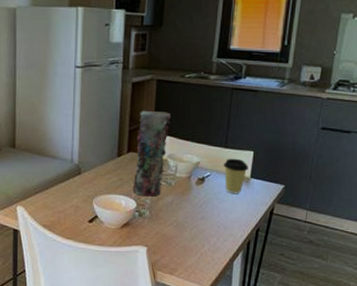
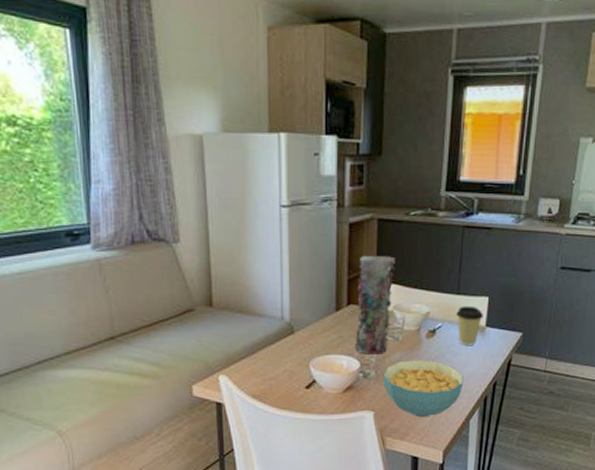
cereal bowl: none [156,203,229,256] -> present [383,360,464,418]

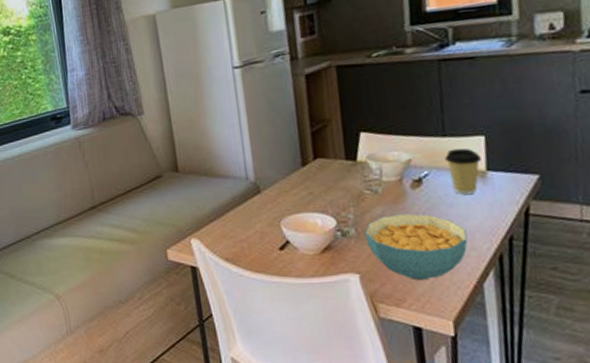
vase: present [355,255,396,355] -> none [321,103,367,211]

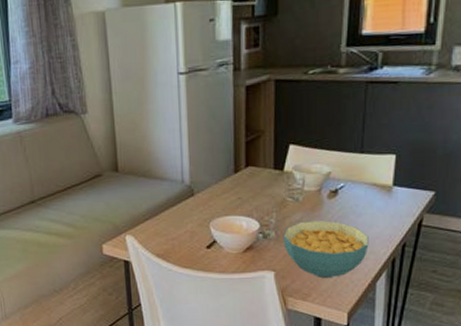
coffee cup: present [445,148,481,195] -> none [360,164,390,207]

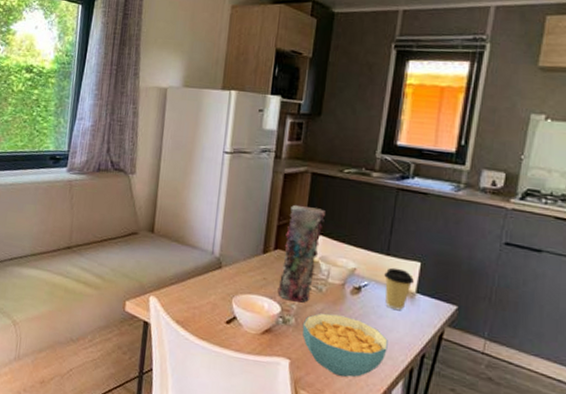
vase: none [254,116,295,216] -> present [277,204,327,303]
coffee cup: none [360,164,390,207] -> present [384,267,414,311]

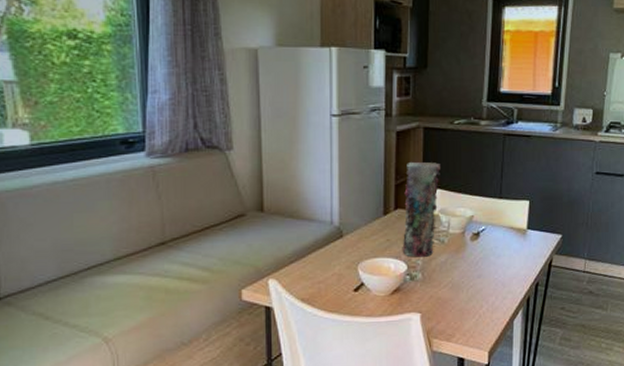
cereal bowl: present [302,313,388,378] -> none [429,262,507,319]
coffee cup: present [384,267,414,311] -> none [499,209,524,248]

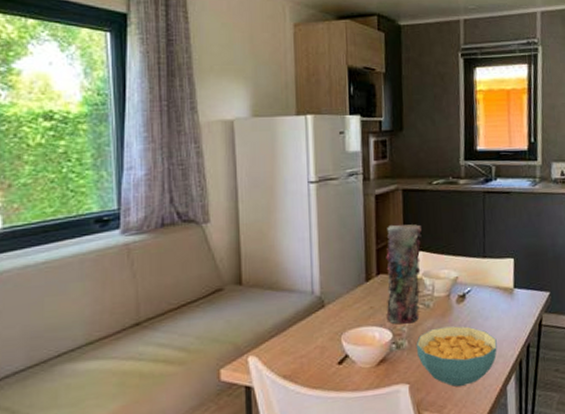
cereal bowl: none [429,262,507,319] -> present [416,326,497,387]

